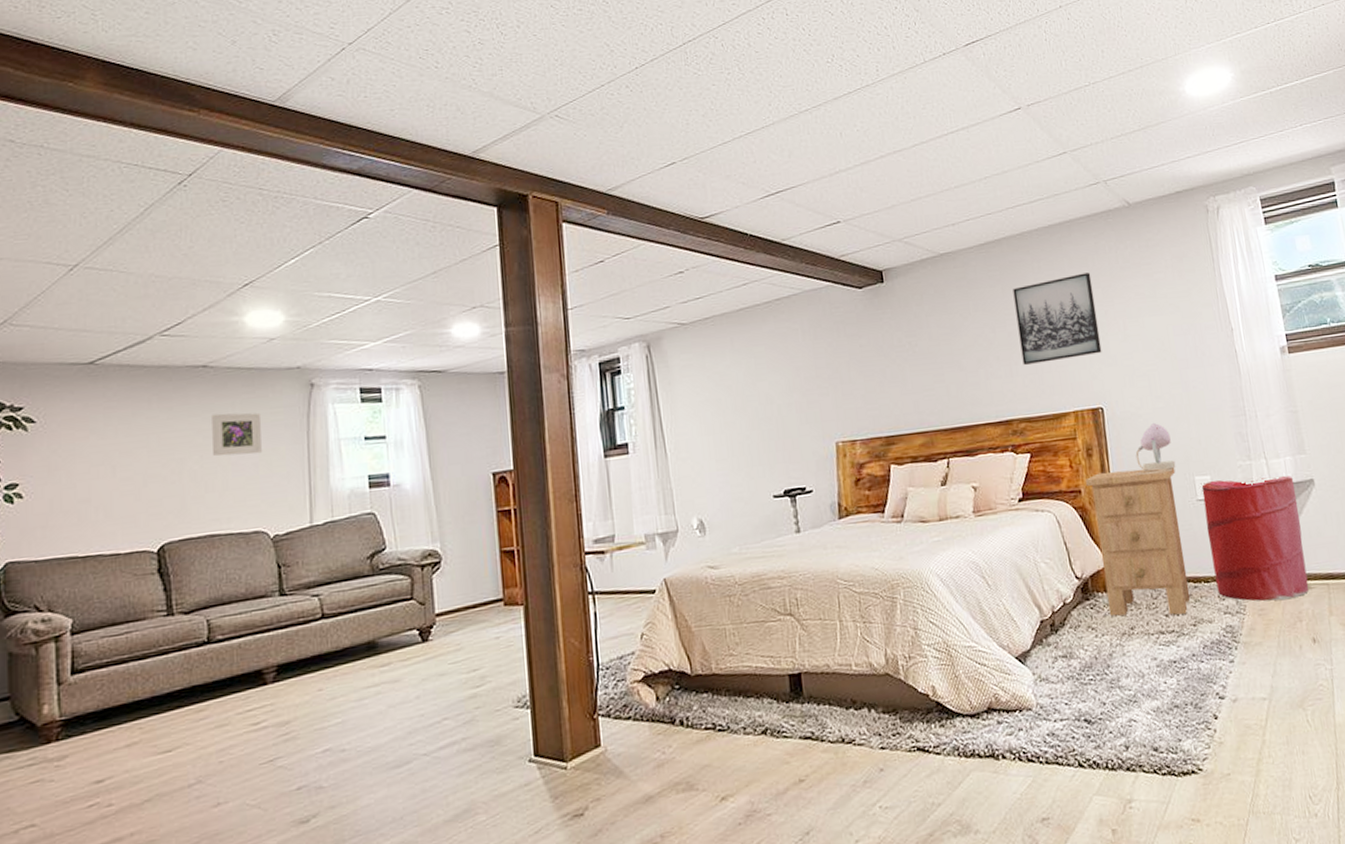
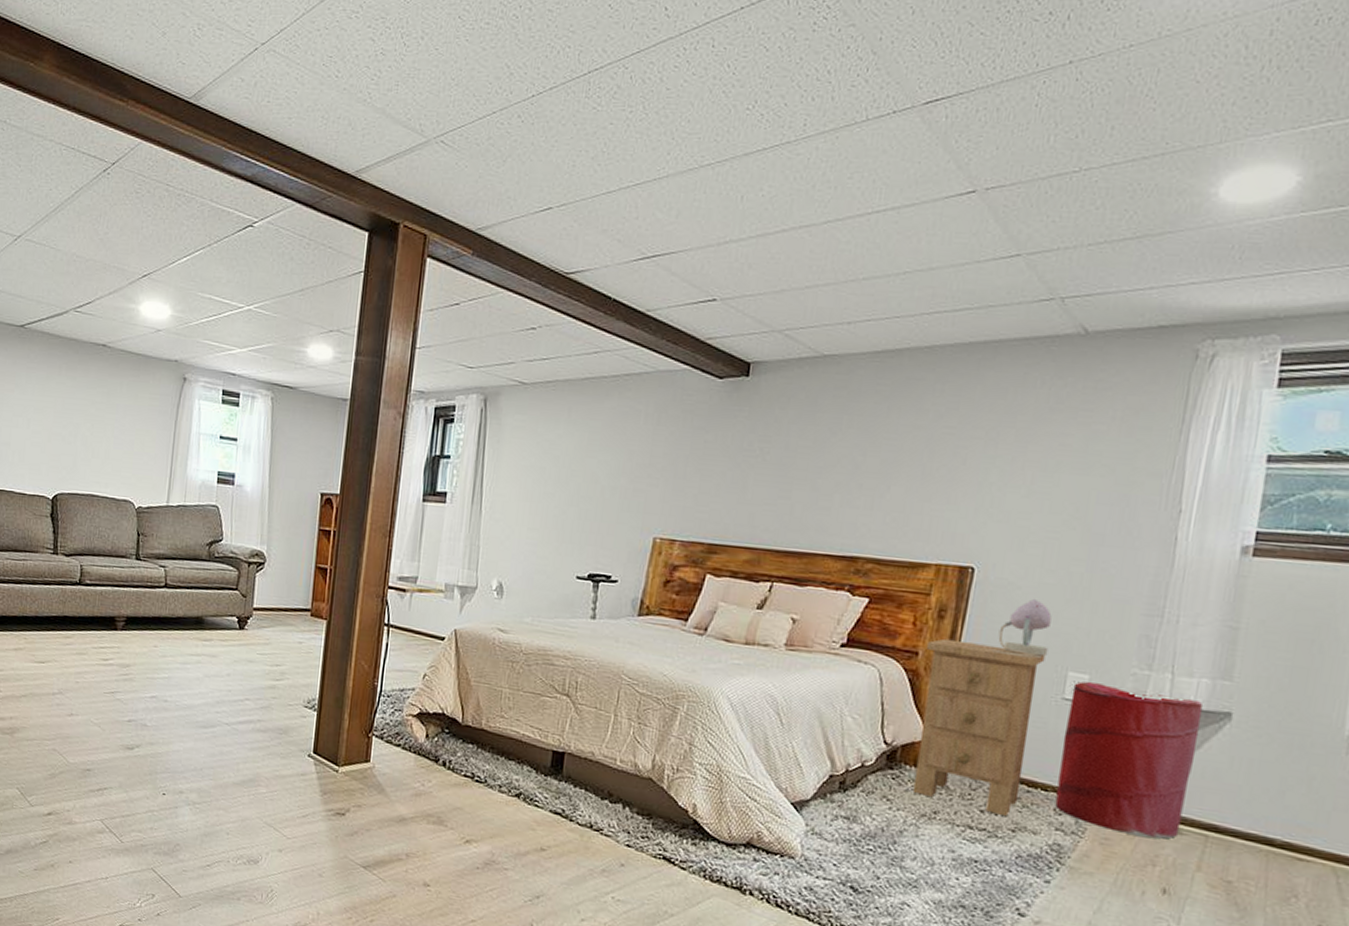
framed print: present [212,412,262,457] -> none [102,389,142,433]
wall art: present [1013,272,1102,366] -> none [889,406,1008,505]

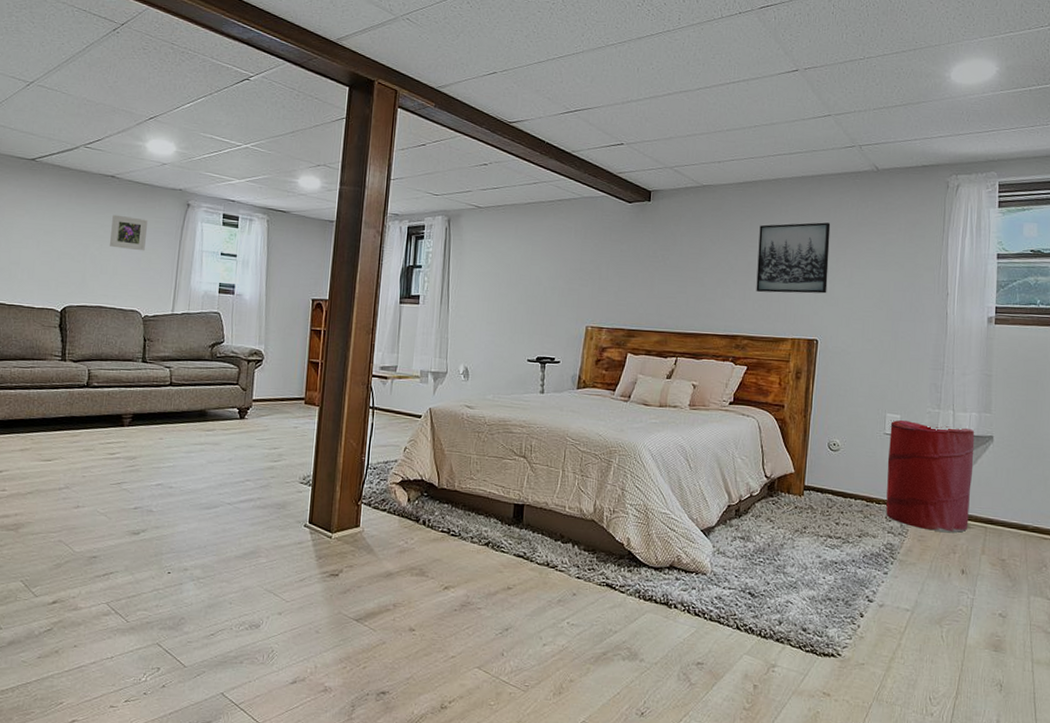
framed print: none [102,389,142,433] -> present [110,214,149,251]
wall art: none [889,406,1008,505] -> present [756,222,831,294]
nightstand: present [912,638,1046,817] -> none [788,394,871,527]
table lamp: present [990,599,1052,659] -> none [833,361,872,406]

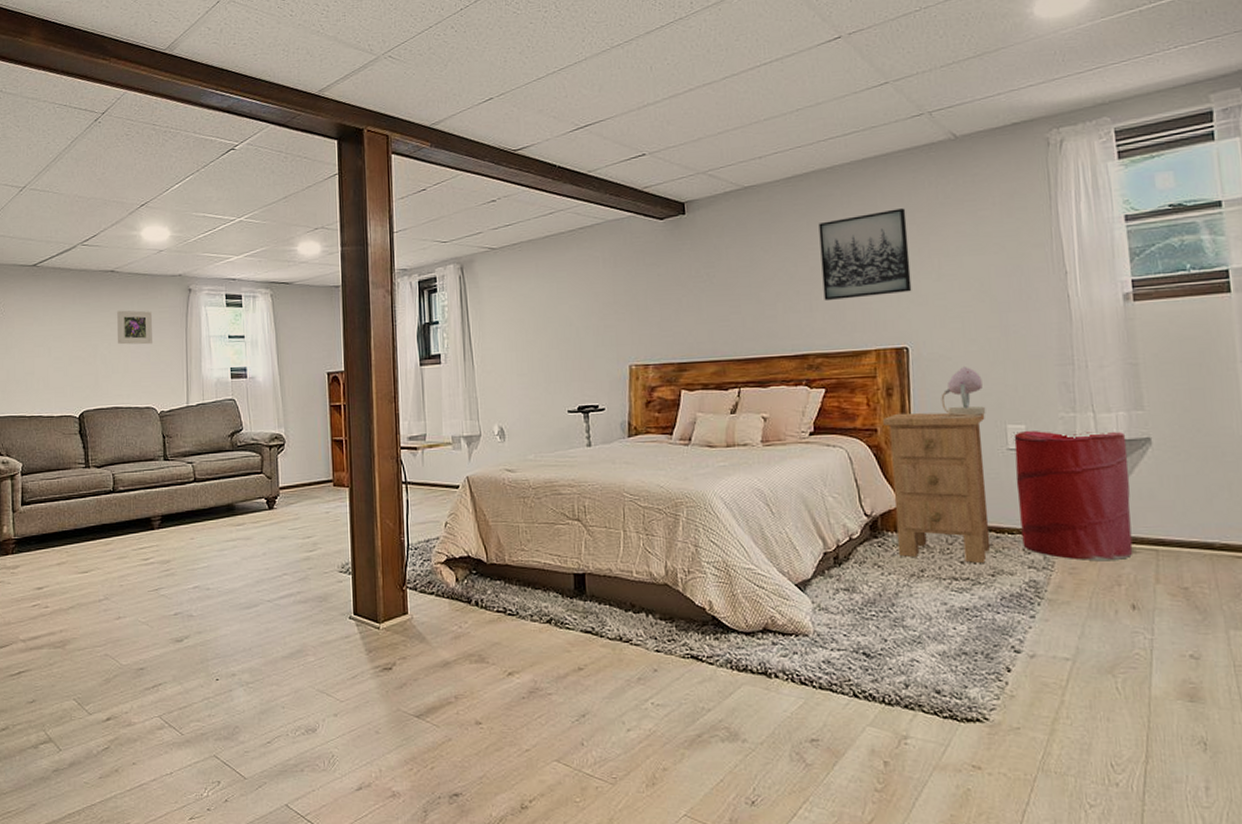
nightstand: none [788,394,871,527] -> present [882,412,991,564]
table lamp: none [833,361,872,406] -> present [938,367,986,420]

